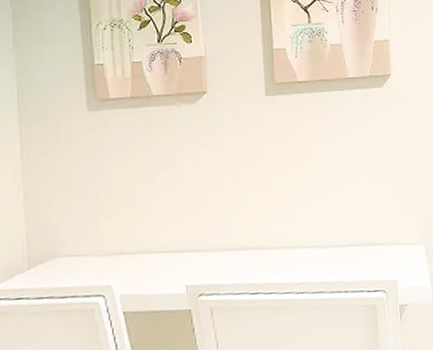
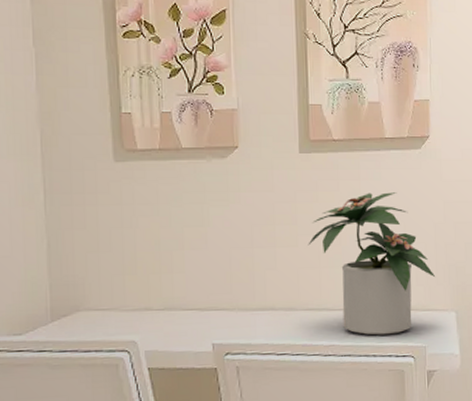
potted plant: none [277,130,402,272] -> present [308,192,435,336]

